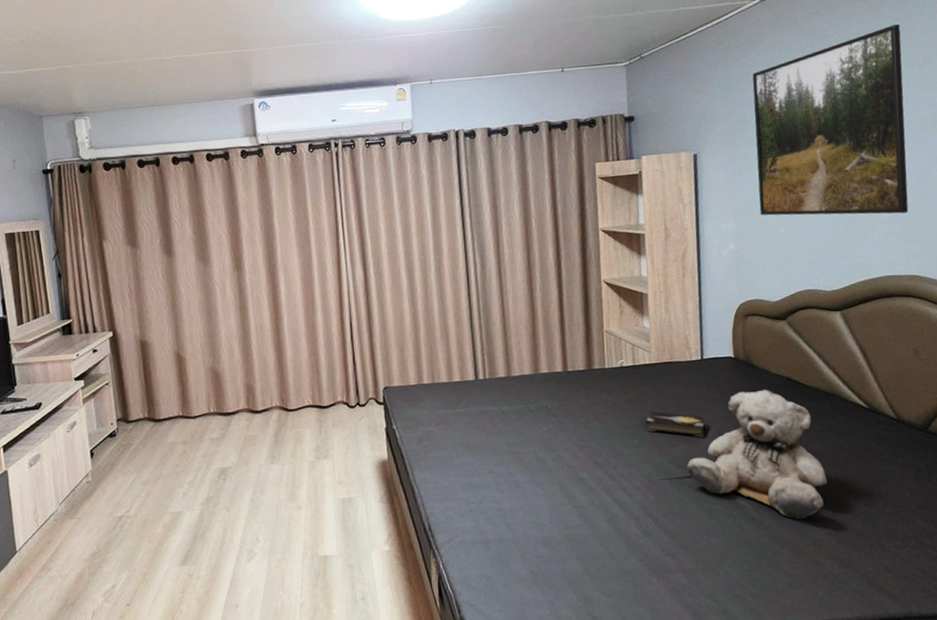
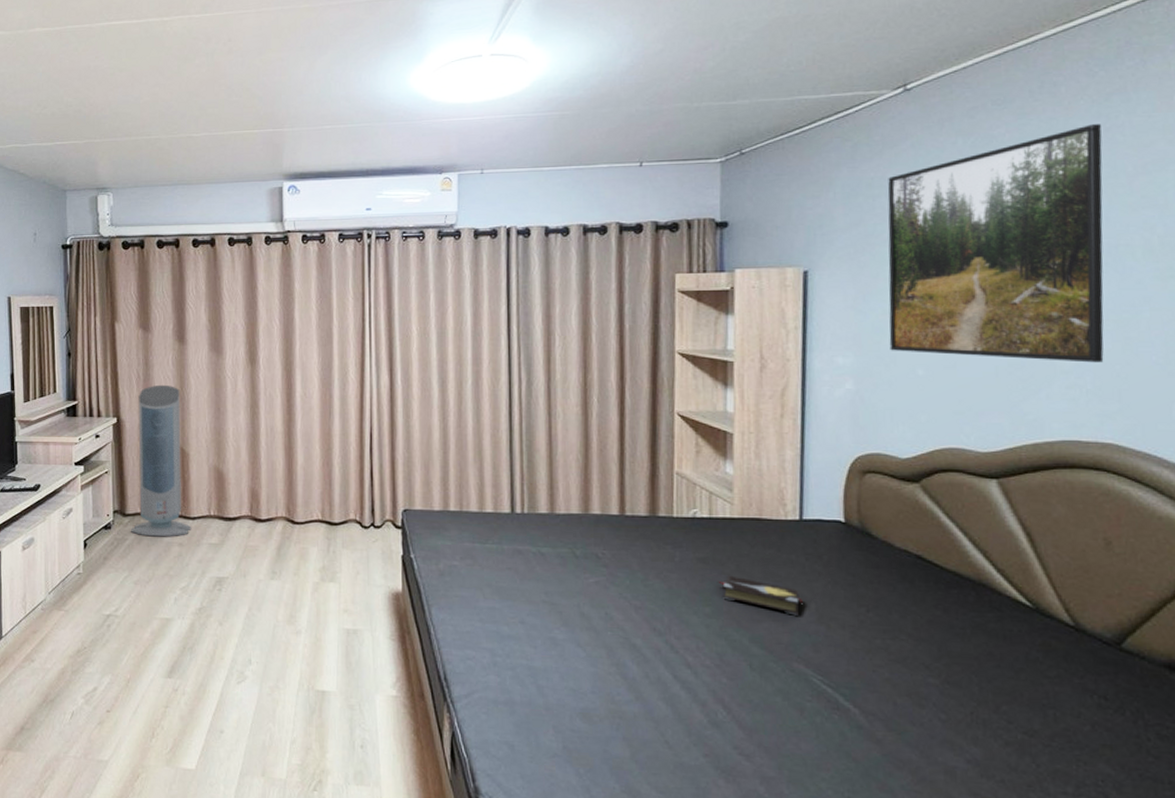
air purifier: none [132,296,194,439] -> present [130,384,192,537]
teddy bear: present [687,389,827,520] -> none [773,565,968,738]

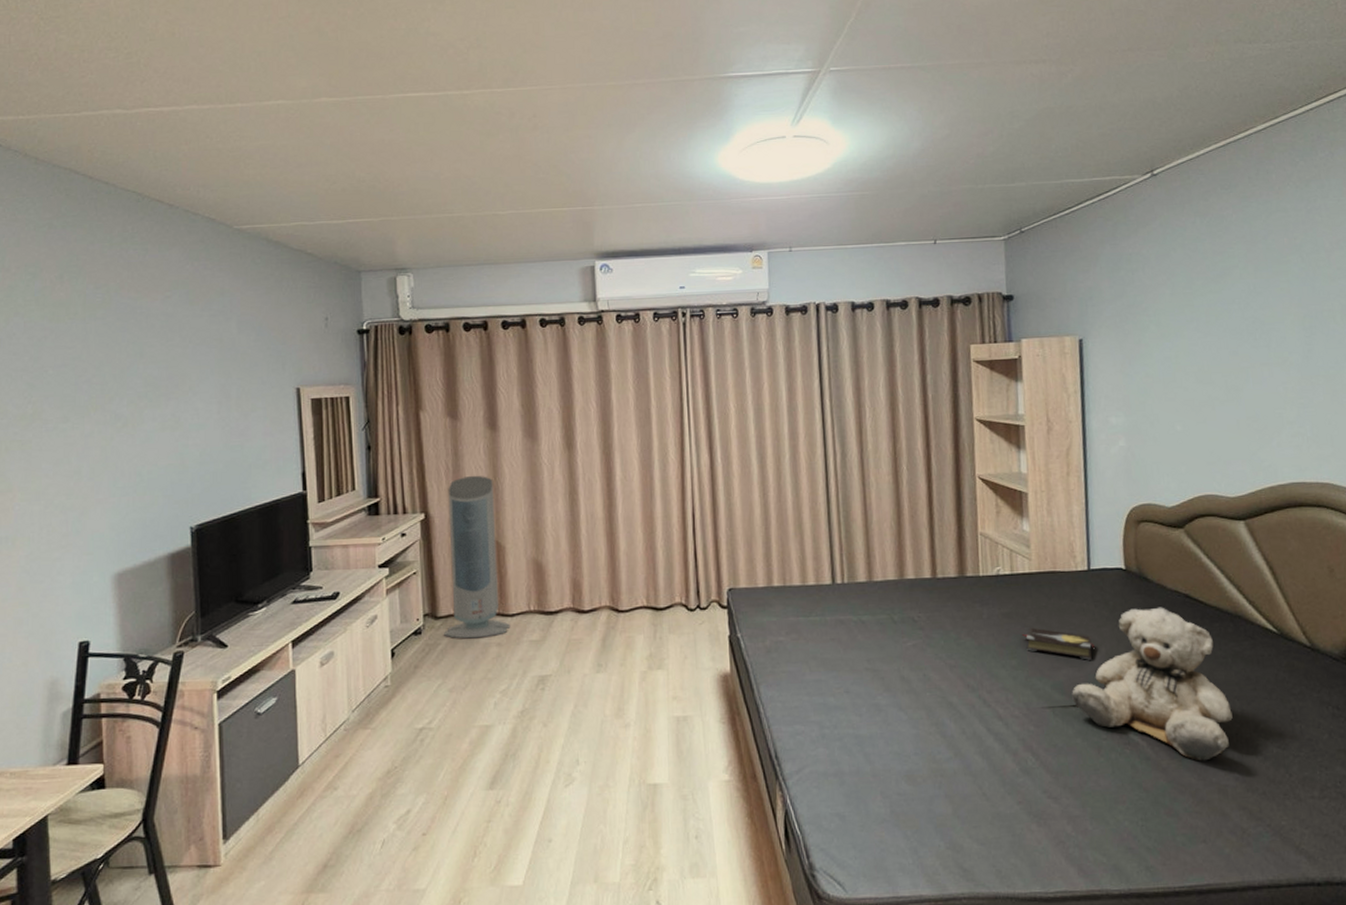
teddy bear: none [773,565,968,738] -> present [1072,607,1233,761]
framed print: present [887,124,1104,363] -> none [1143,206,1319,414]

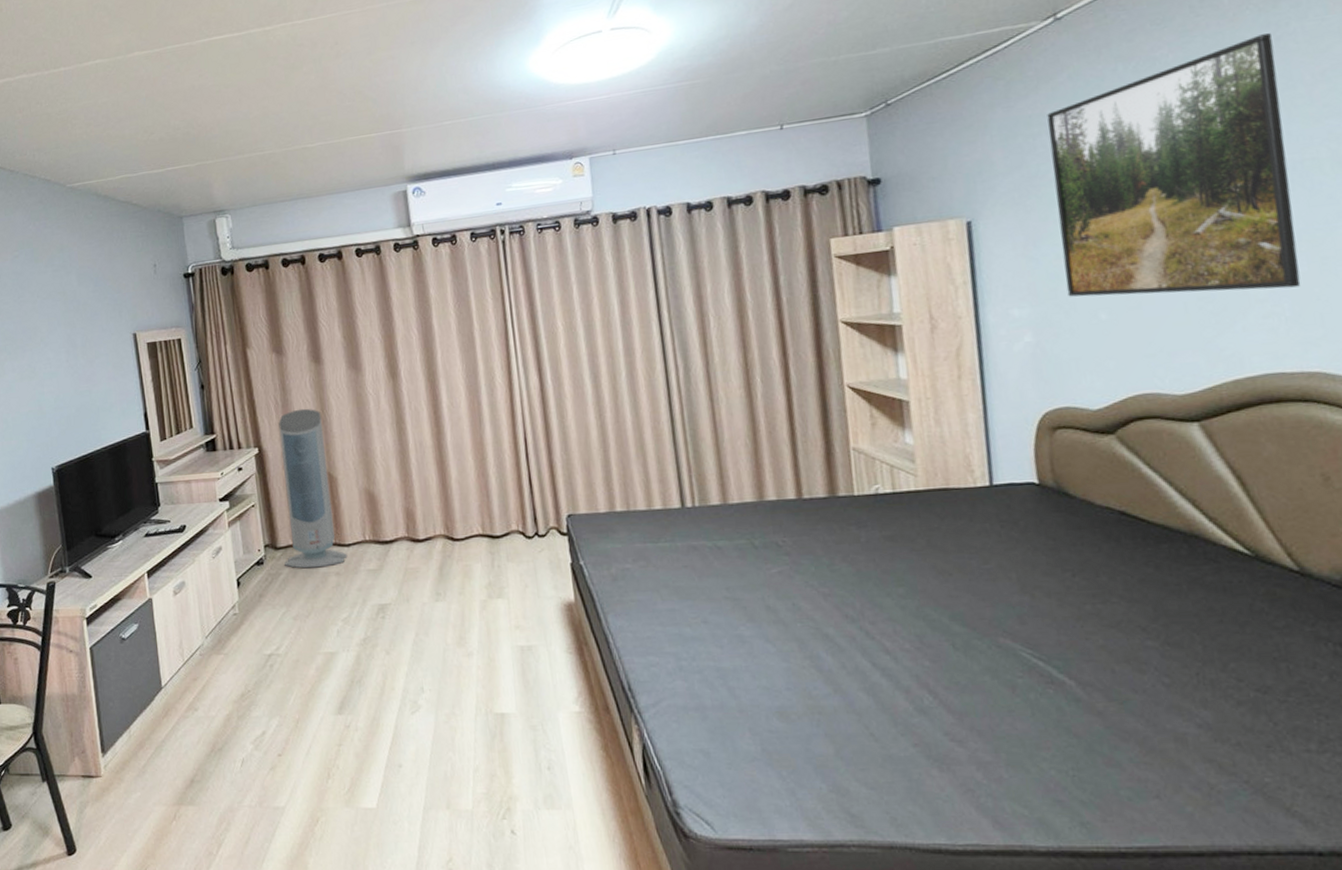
hardback book: present [1021,627,1095,660] -> none [909,551,1002,588]
teddy bear: present [1072,607,1233,761] -> none [975,526,1192,705]
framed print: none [1143,206,1319,414] -> present [1047,33,1301,297]

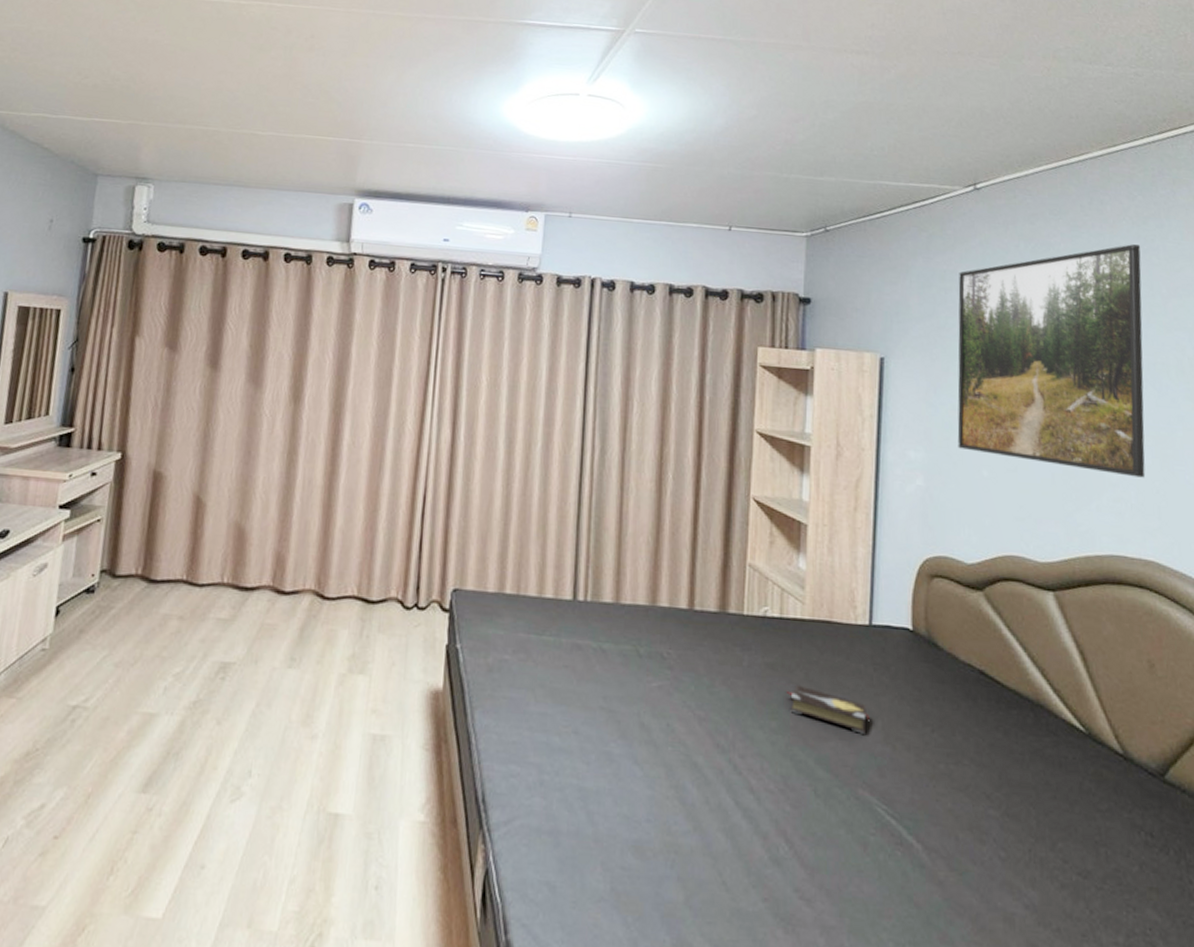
air purifier: present [278,408,348,569] -> none [118,416,205,607]
hardback book: none [909,551,1002,588] -> present [786,684,870,734]

